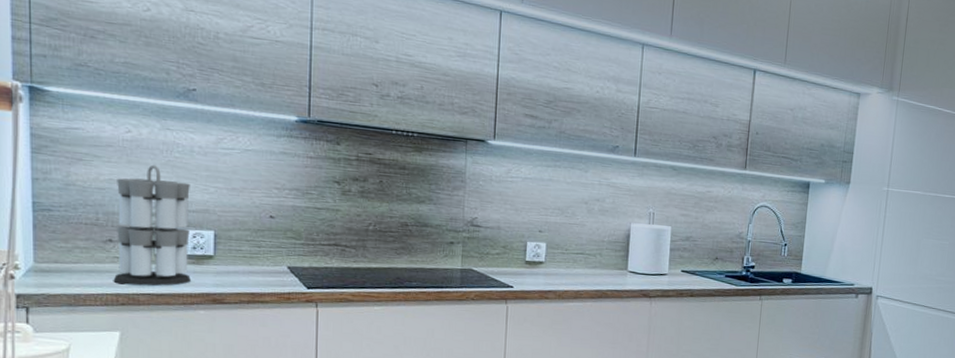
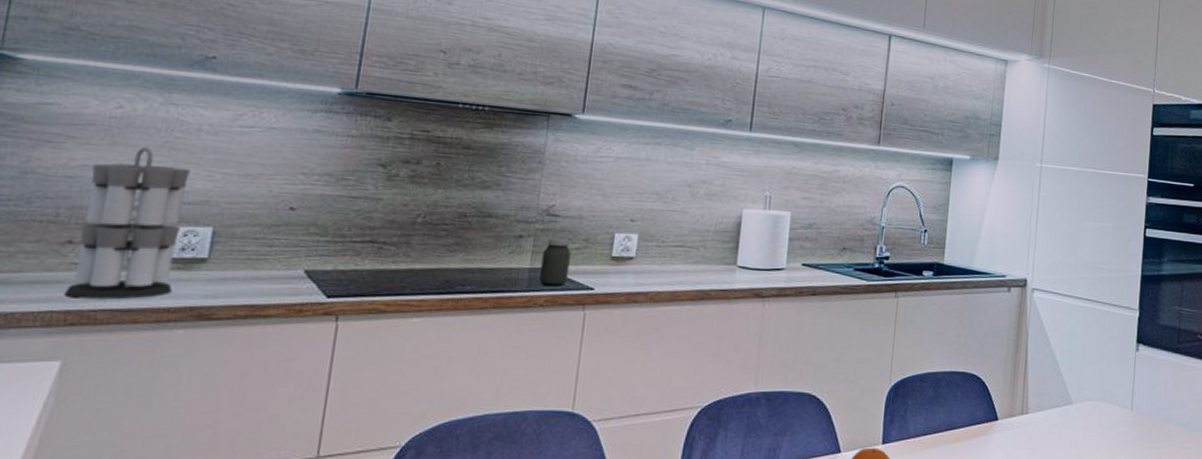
jar: none [469,245,493,284] -> present [539,238,571,287]

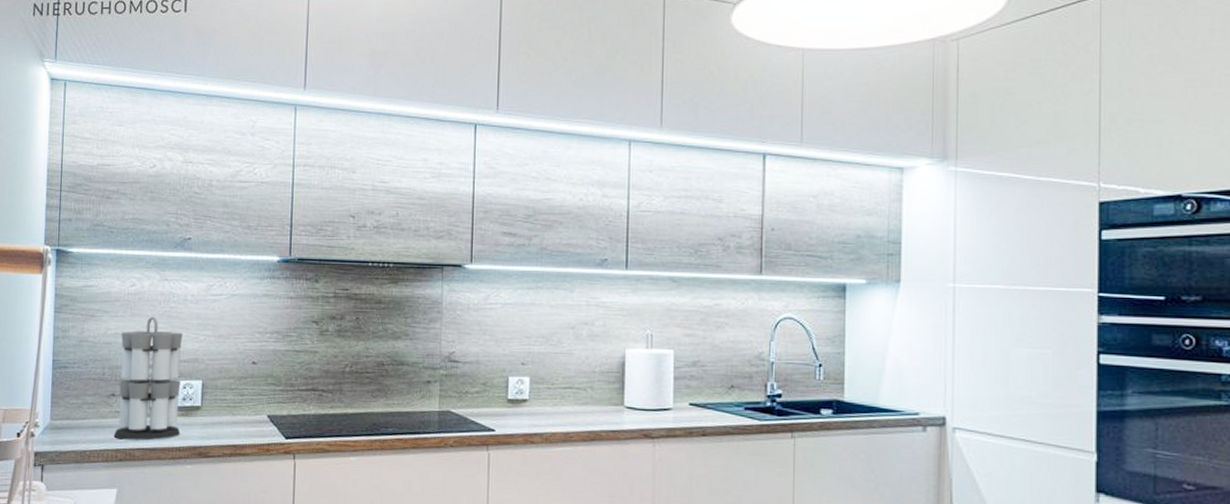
jar: present [539,238,571,287] -> none [447,383,472,428]

